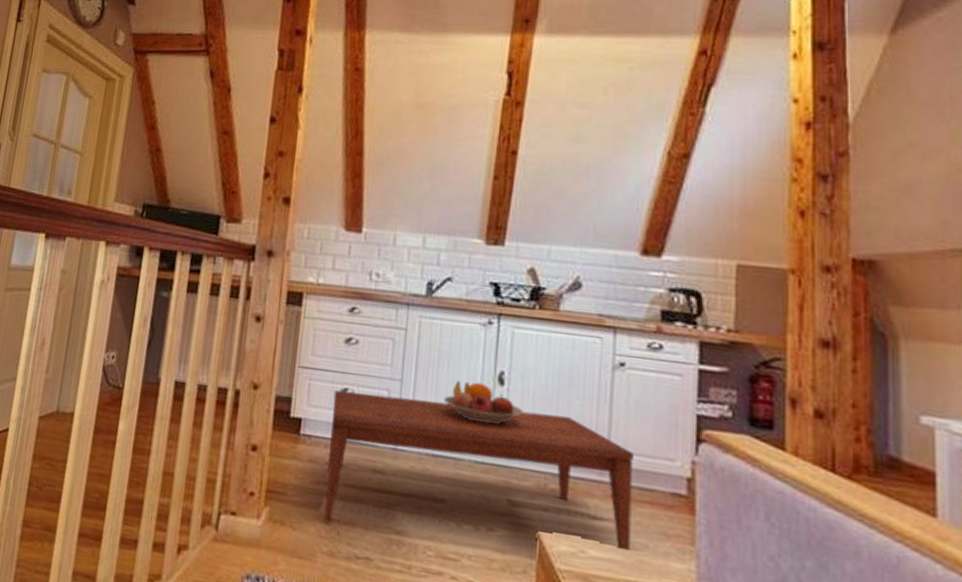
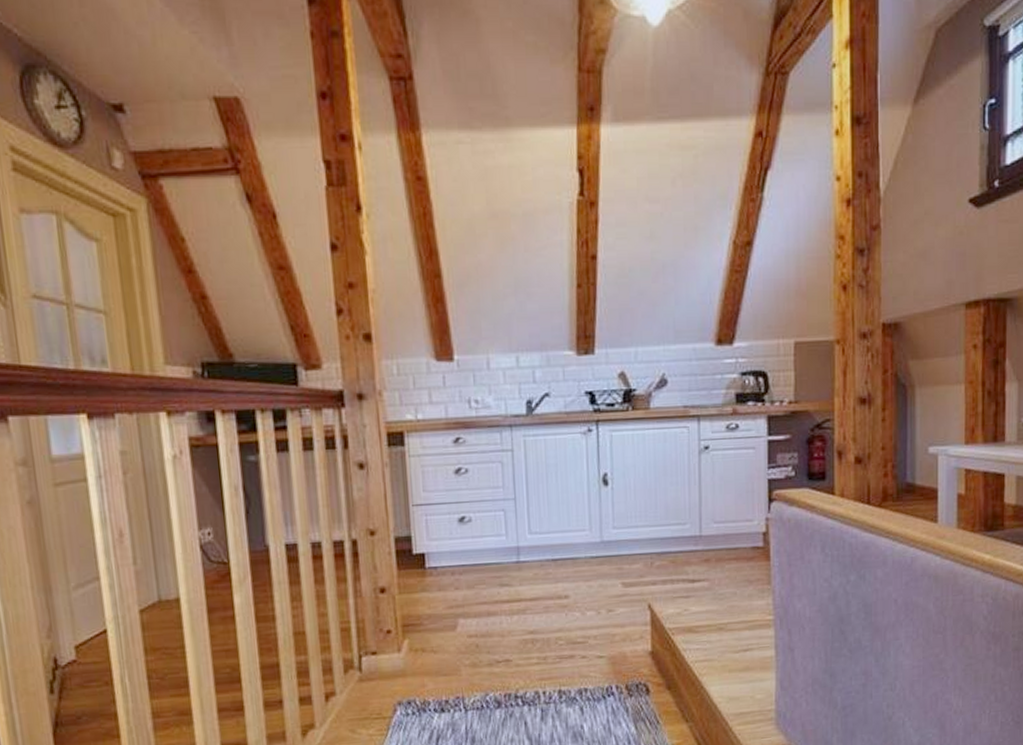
coffee table: present [324,390,634,552] -> none [452,502,723,639]
fruit bowl: present [443,381,524,425] -> none [556,487,628,523]

